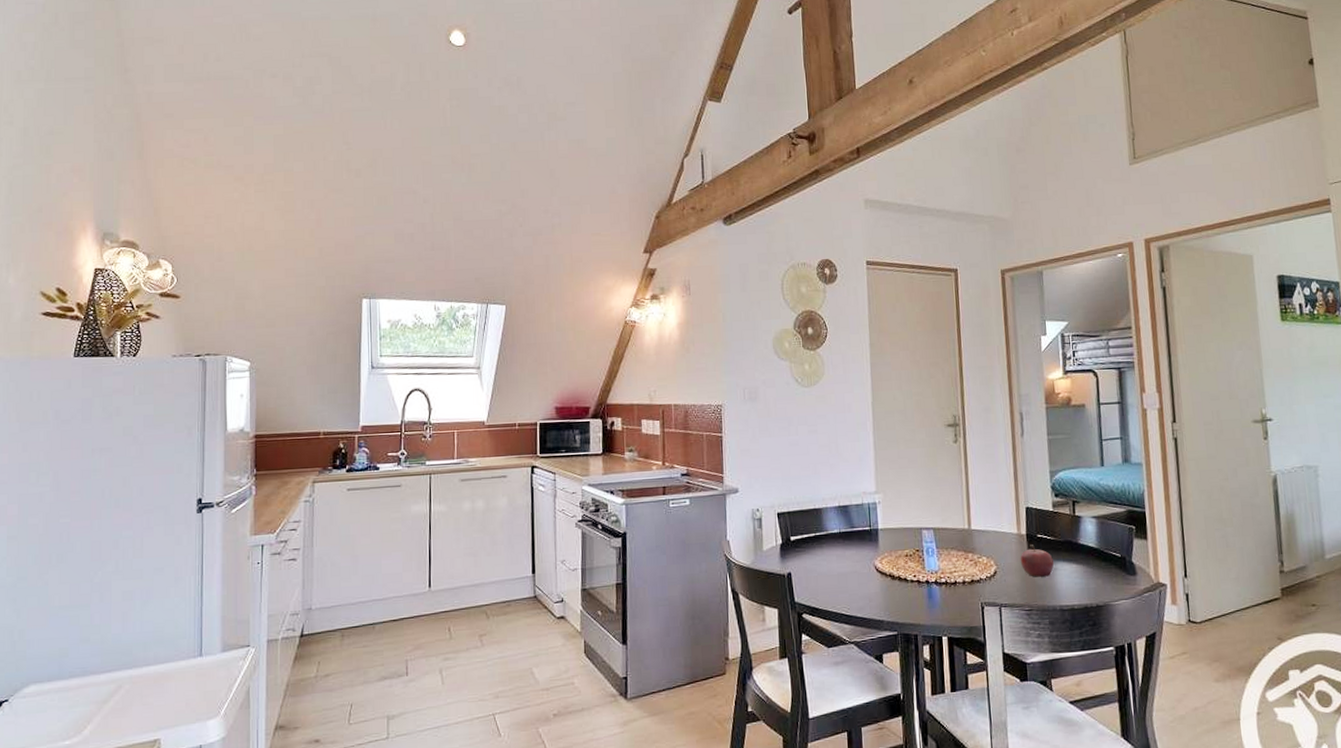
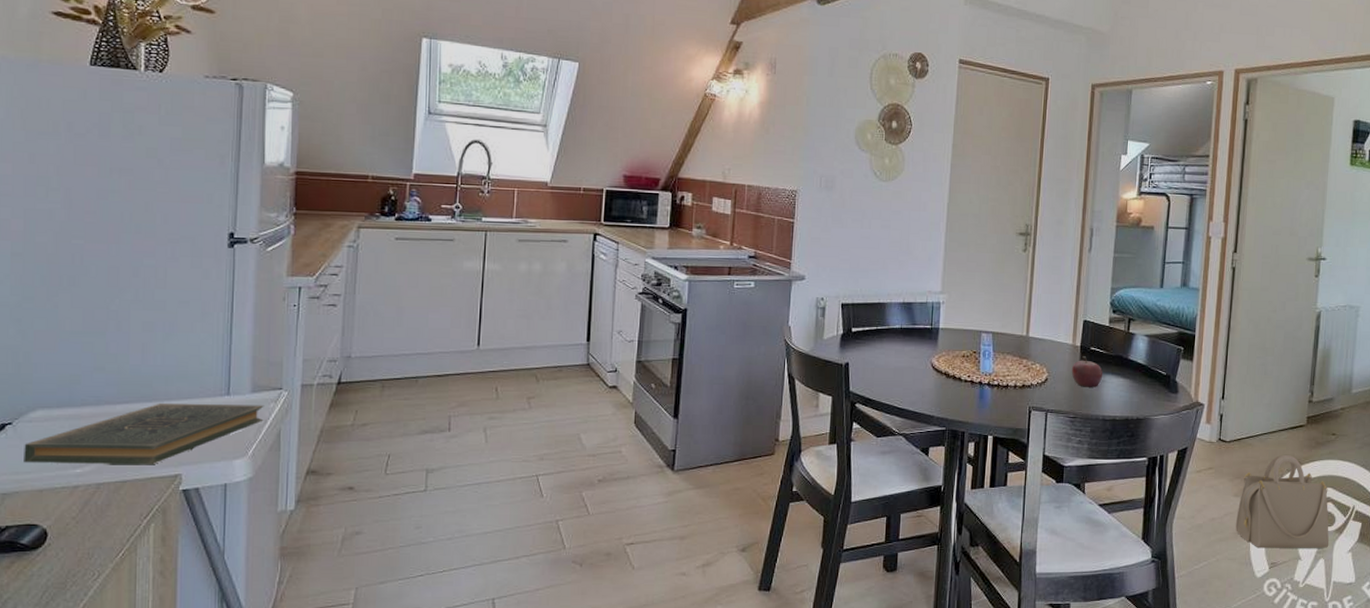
book: none [18,664,234,739] -> present [24,402,264,464]
handbag: none [1221,631,1330,738] -> present [1235,454,1330,548]

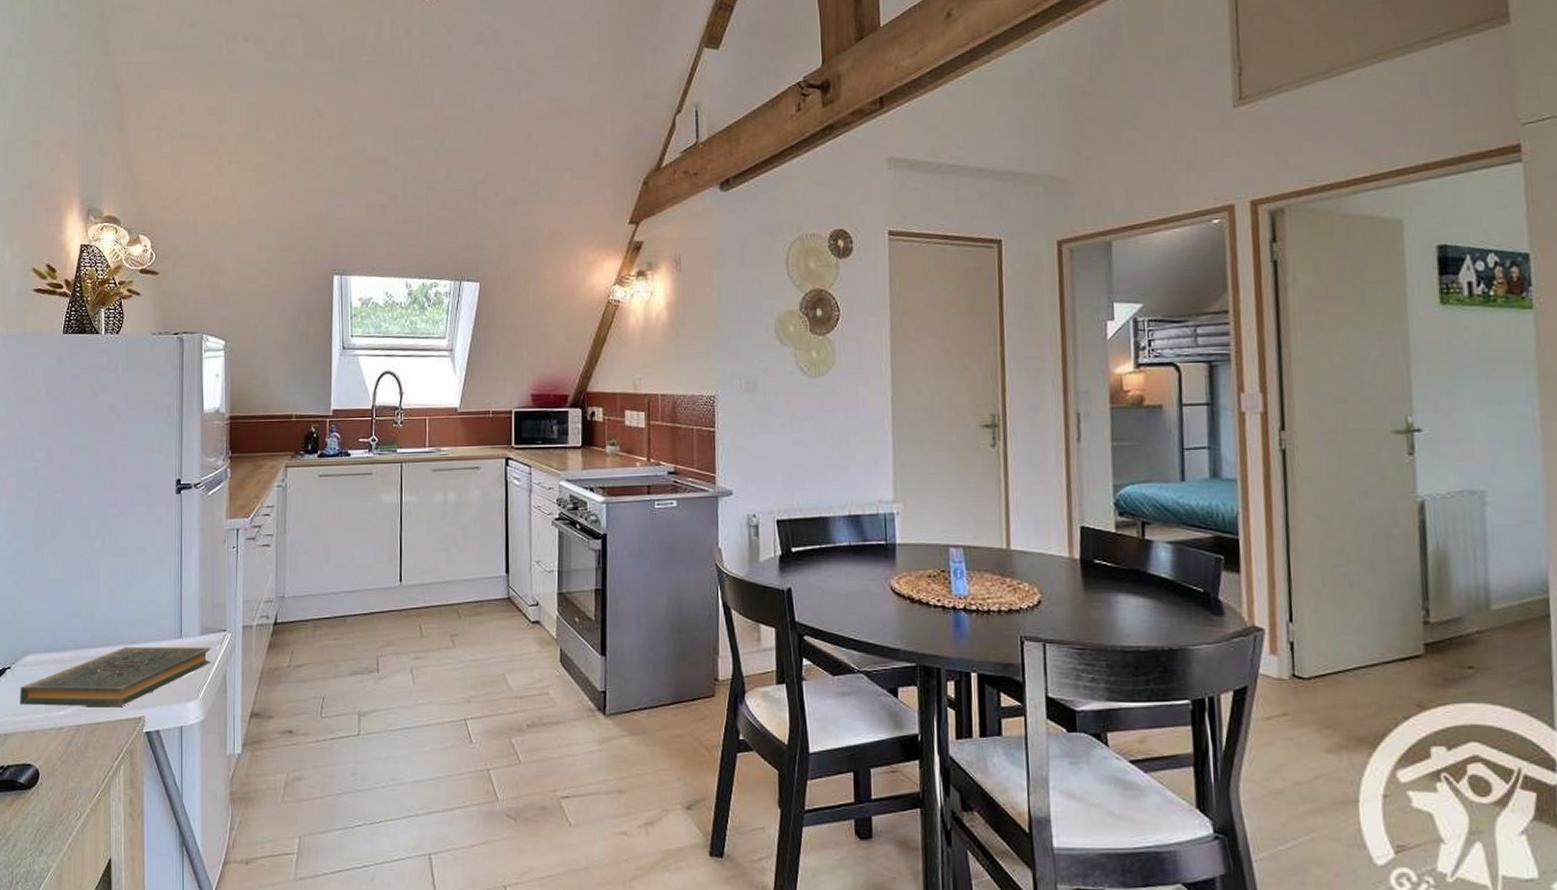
fruit: present [1071,356,1103,387] -> none [1071,571,1116,610]
handbag: present [1235,454,1330,548] -> none [1332,695,1487,827]

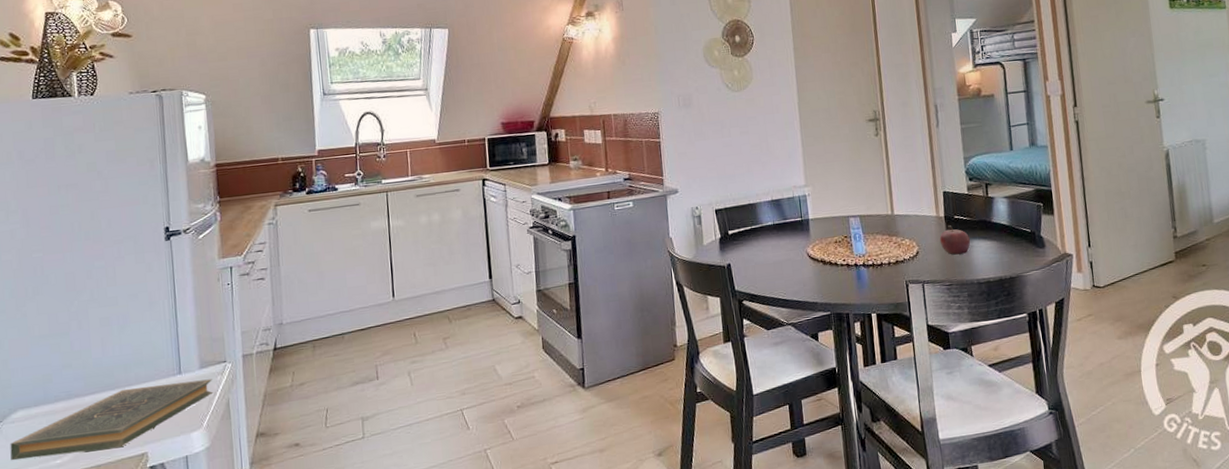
fruit: none [1071,571,1116,610] -> present [939,225,971,255]

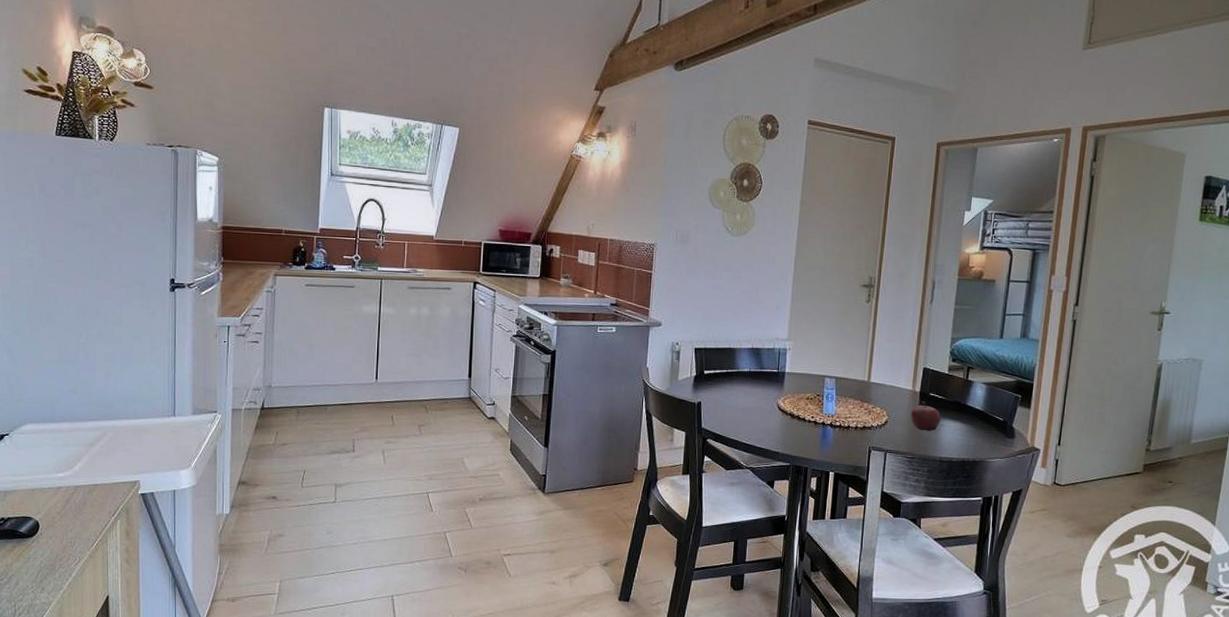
book: present [10,379,214,461] -> none [18,421,203,472]

